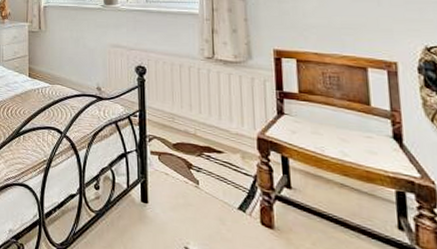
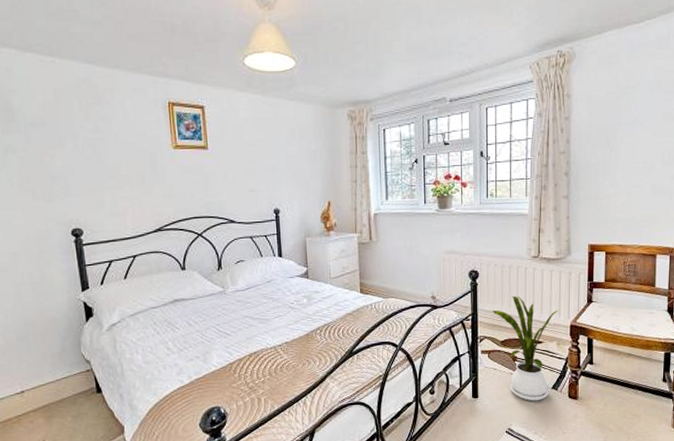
house plant: none [162,96,240,221] -> present [492,295,558,402]

